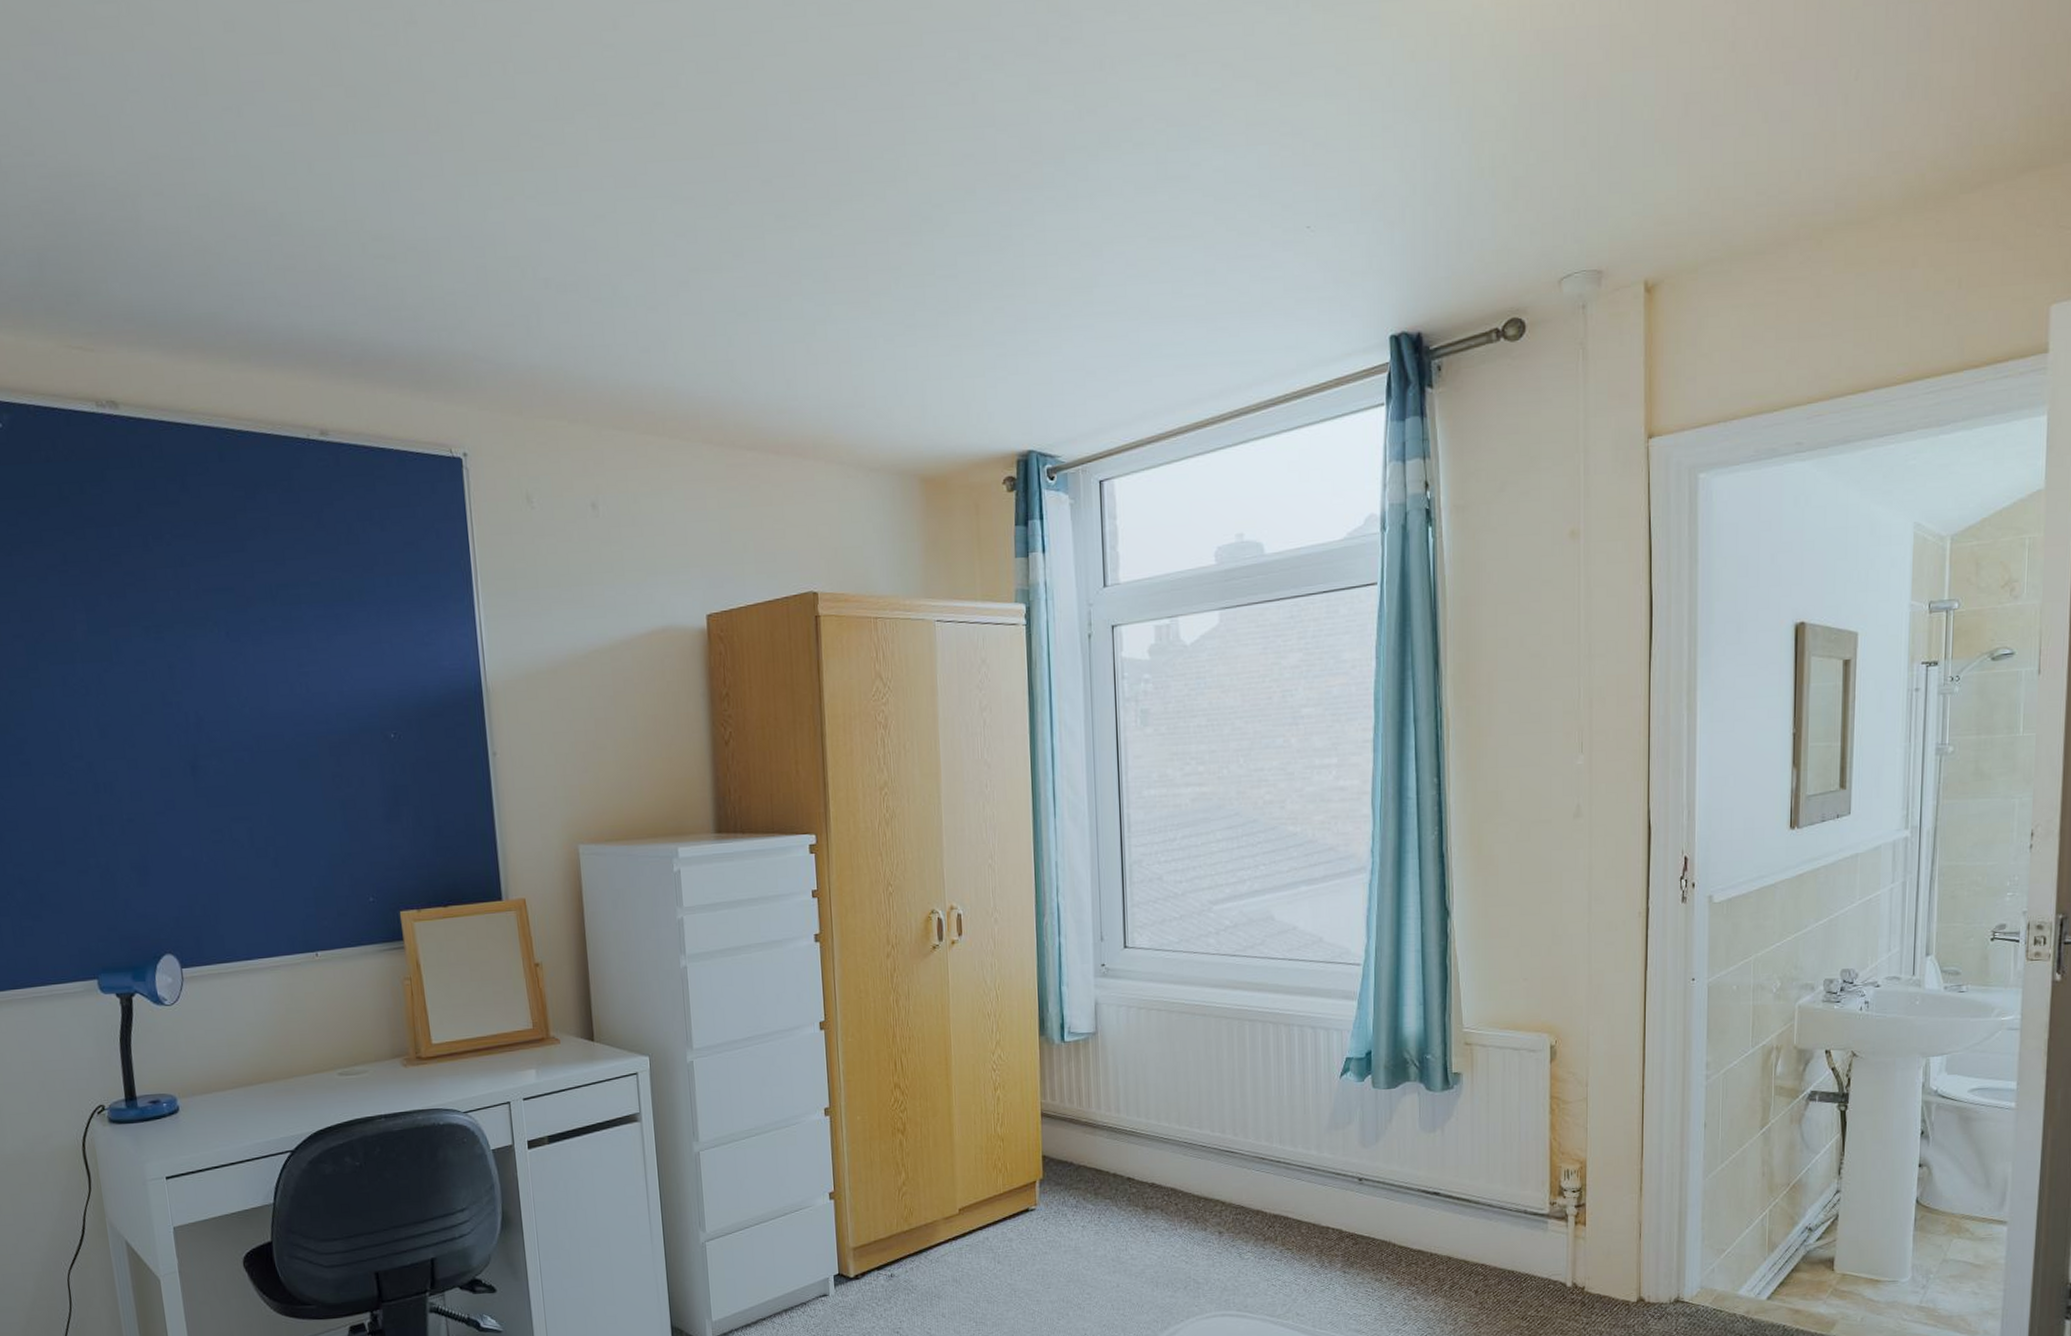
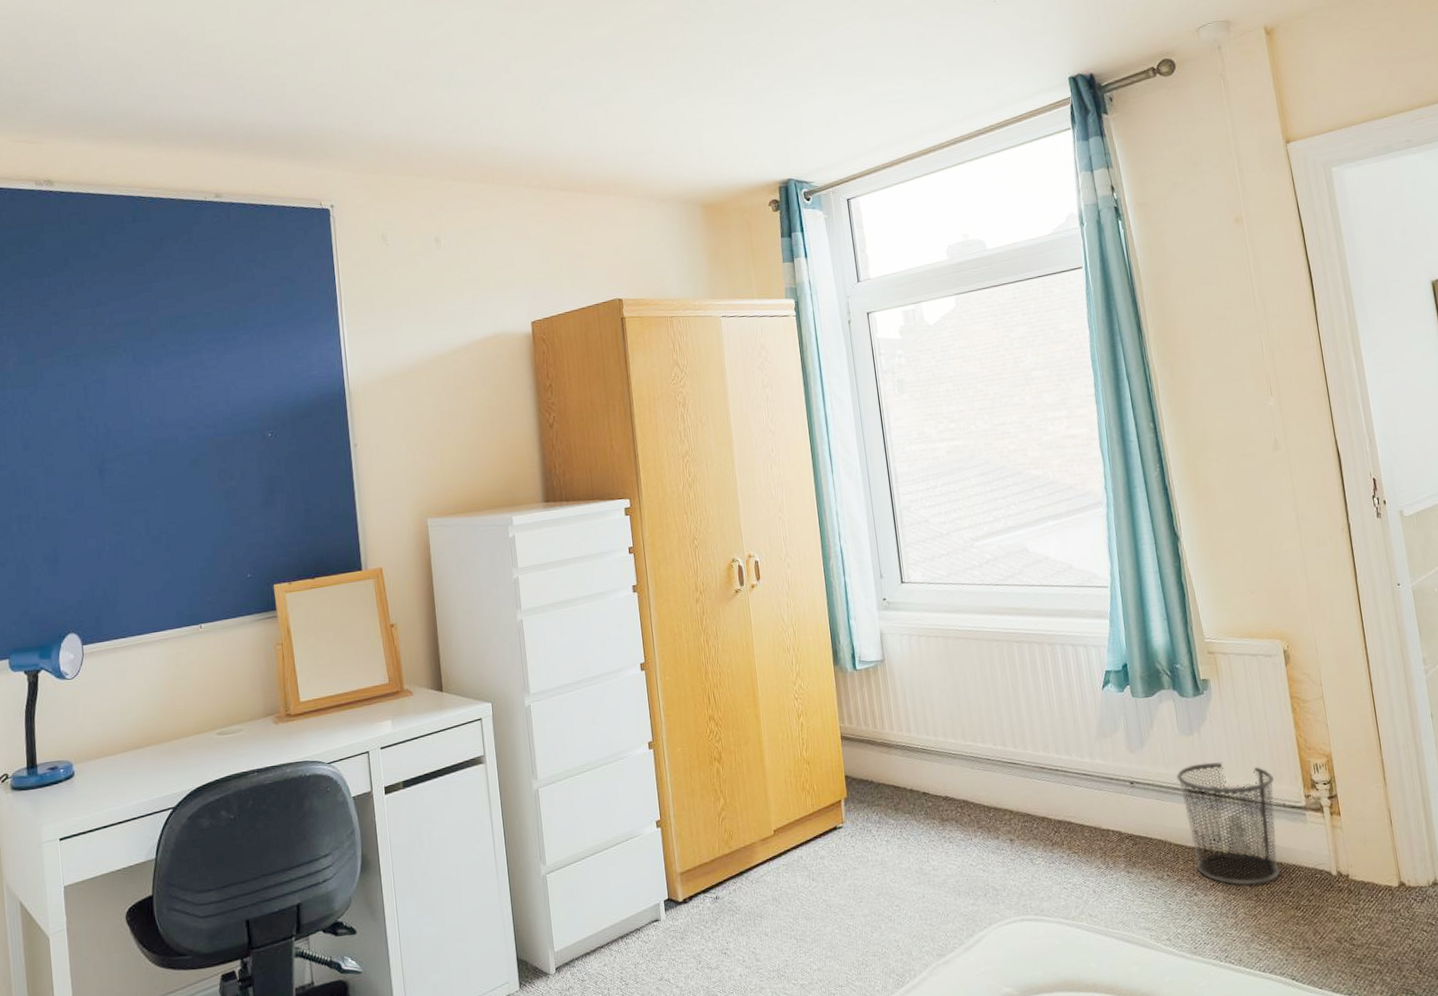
waste bin: none [1410,1162,1518,1292] -> present [1175,761,1281,886]

